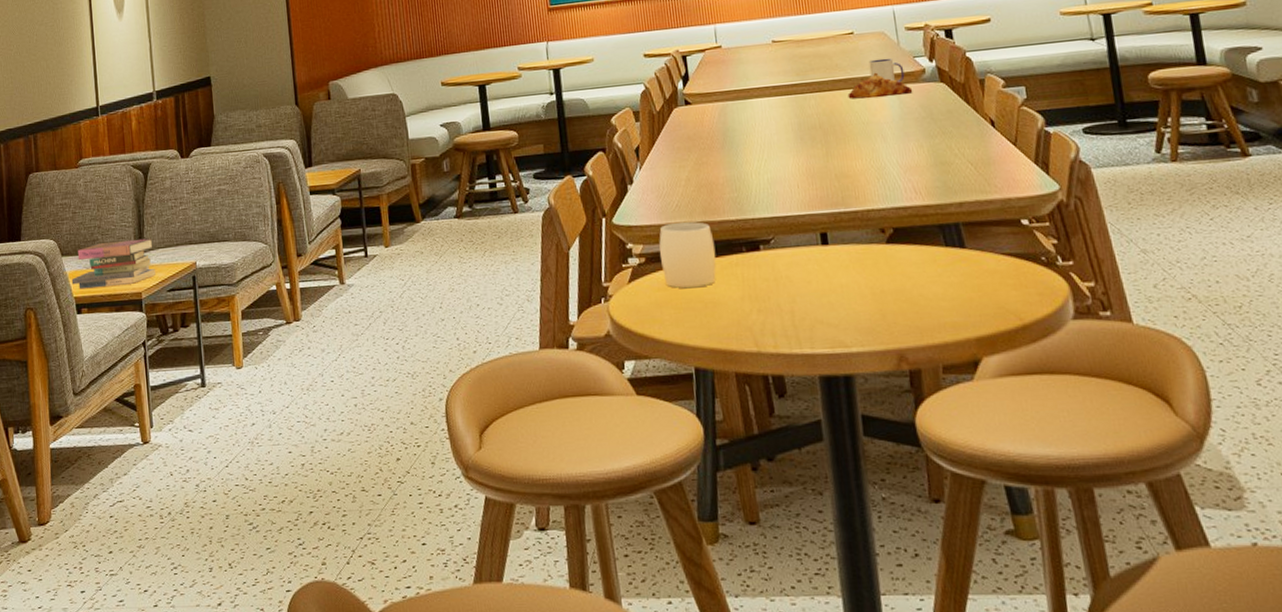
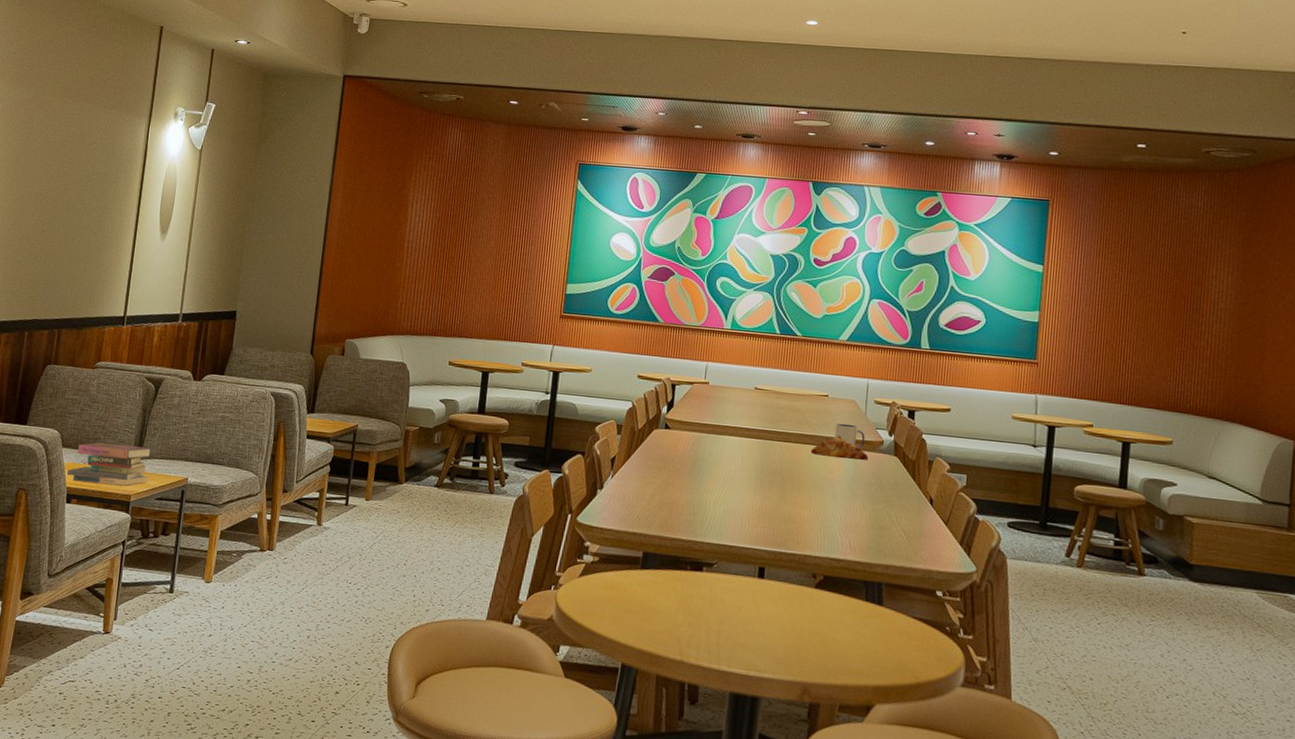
mug: present [659,222,717,289] -> none [612,531,664,594]

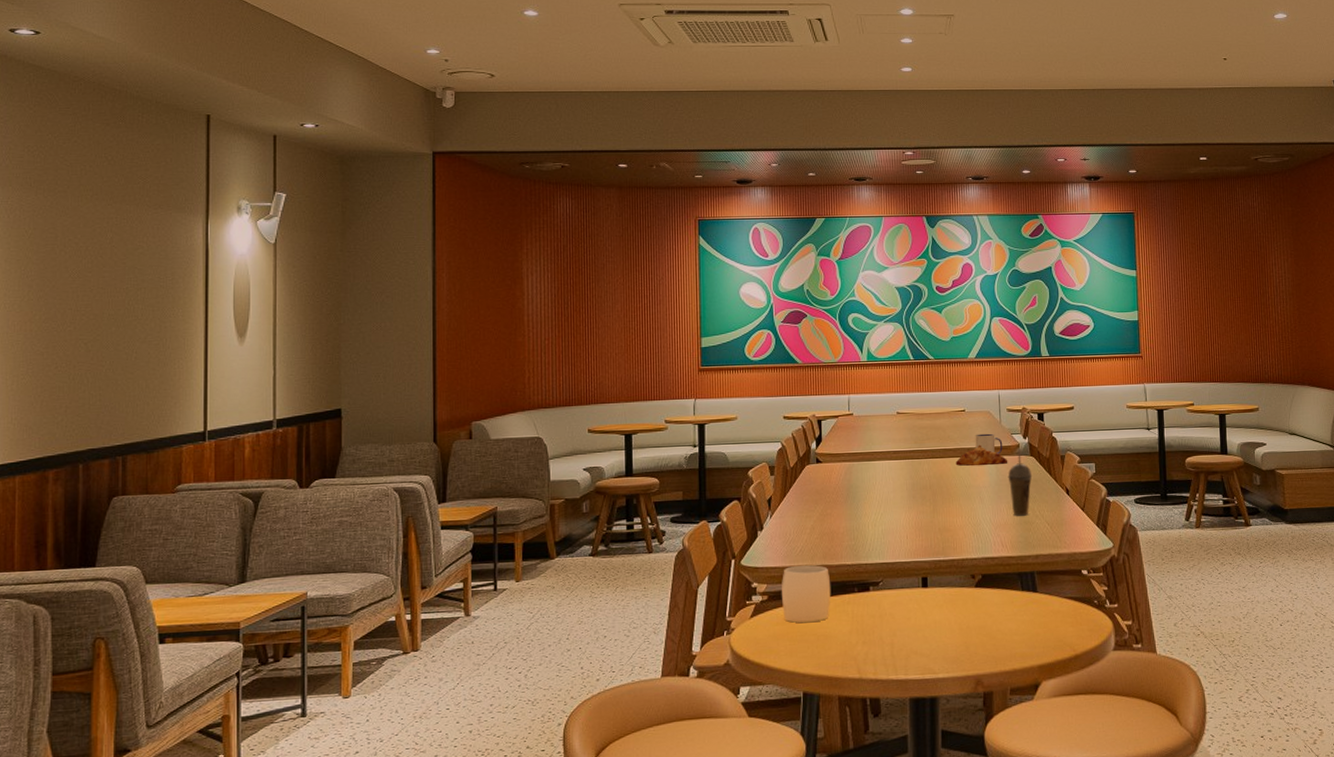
books: present [66,442,151,486] -> none [155,567,258,618]
mug: none [612,531,664,594] -> present [782,565,831,623]
beverage cup: none [866,446,894,520] -> present [1008,449,1033,516]

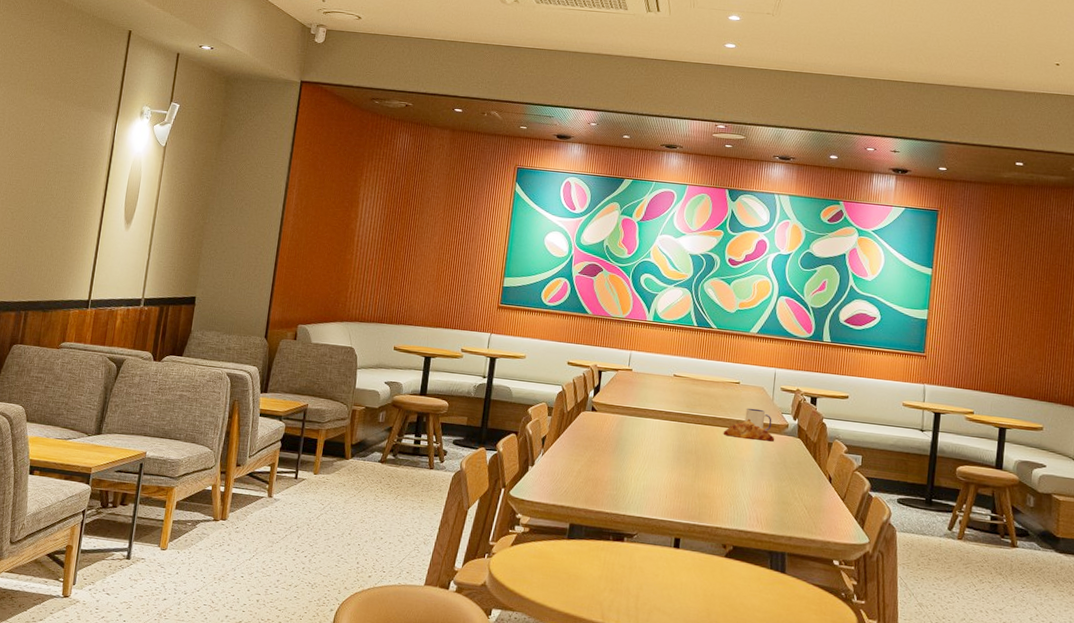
mug: present [782,565,831,623] -> none [541,504,589,562]
beverage cup: present [1008,449,1033,516] -> none [772,429,797,496]

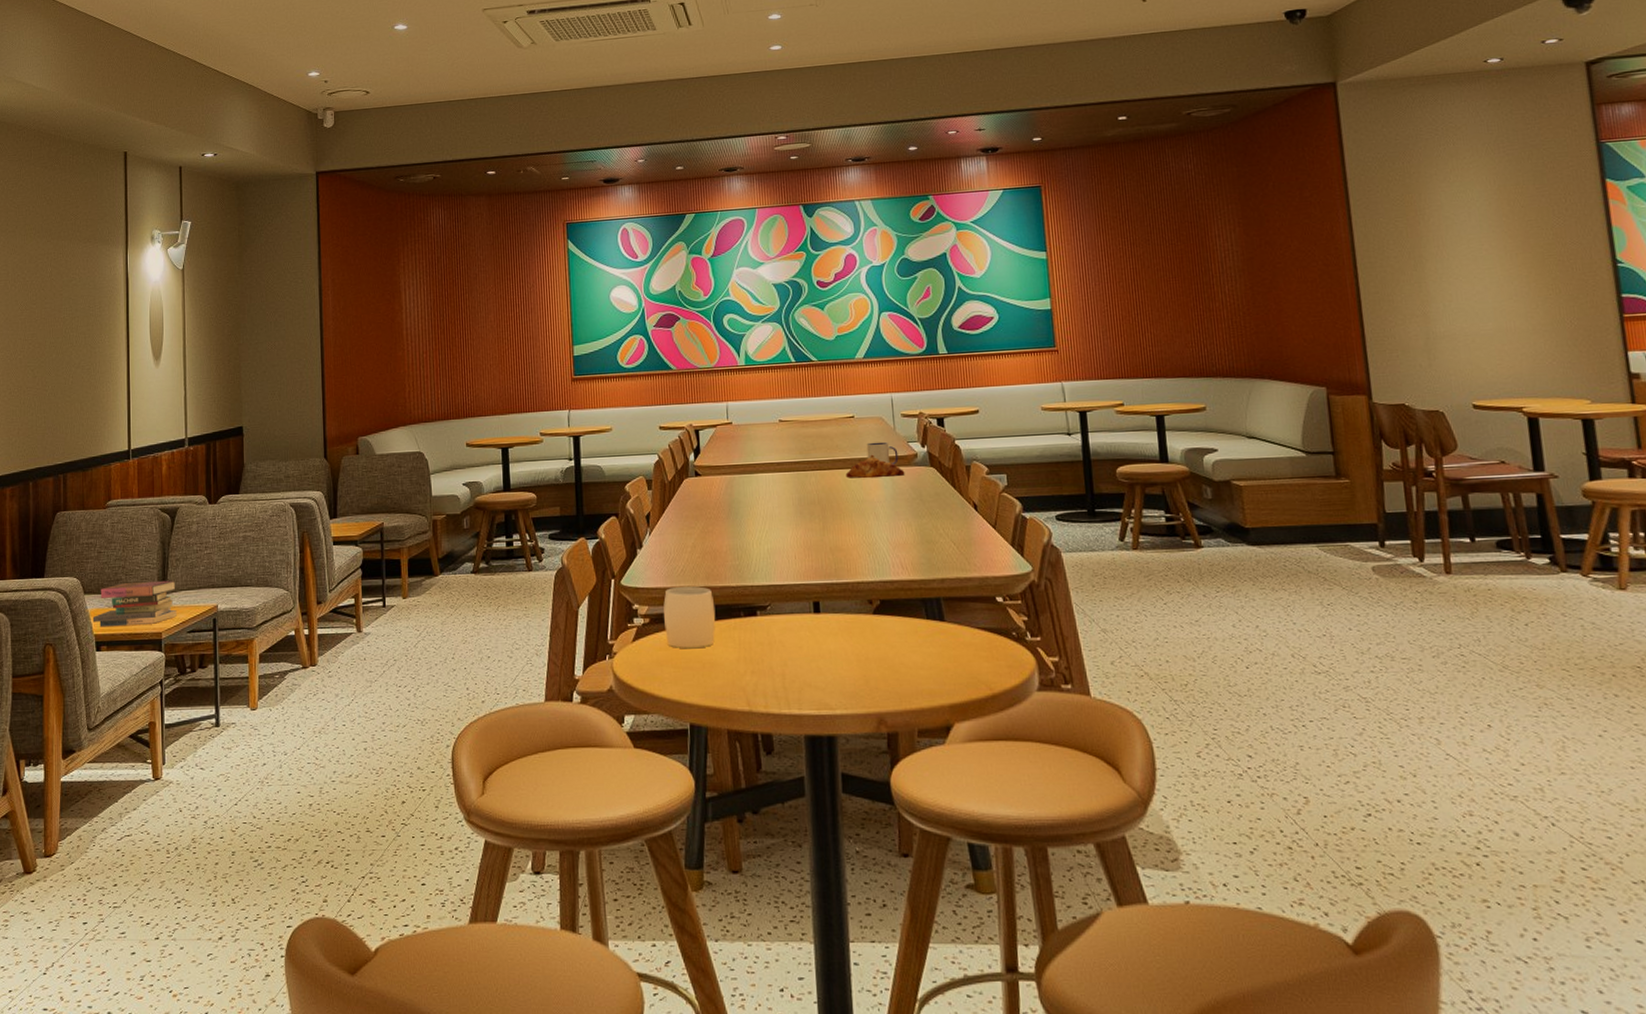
books: none [30,418,112,459] -> present [92,580,177,627]
mug: none [541,504,589,562] -> present [663,586,716,649]

